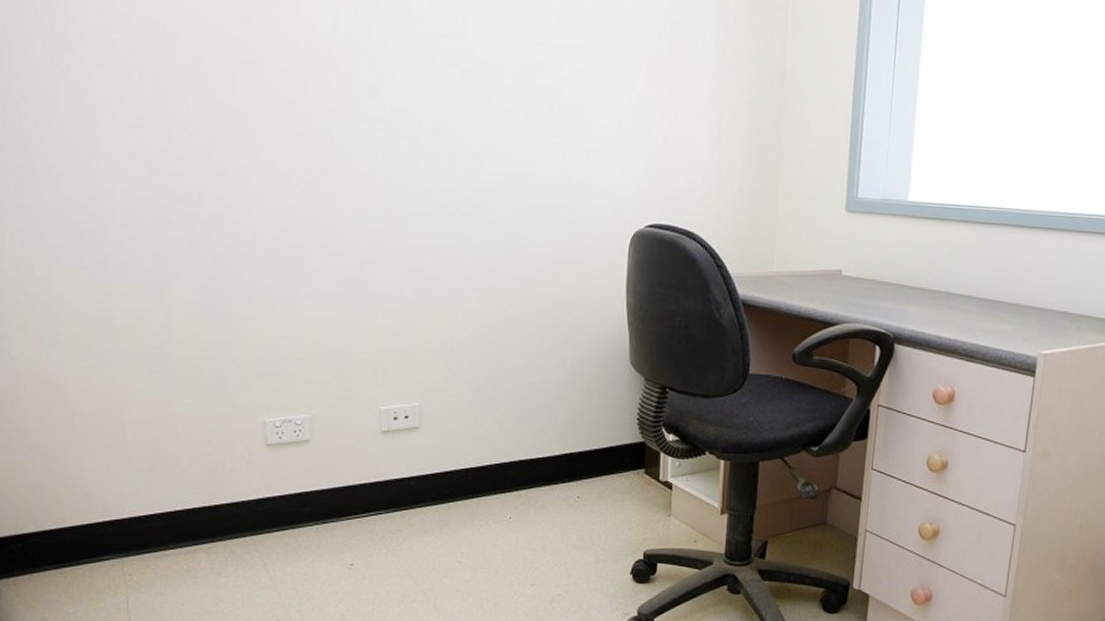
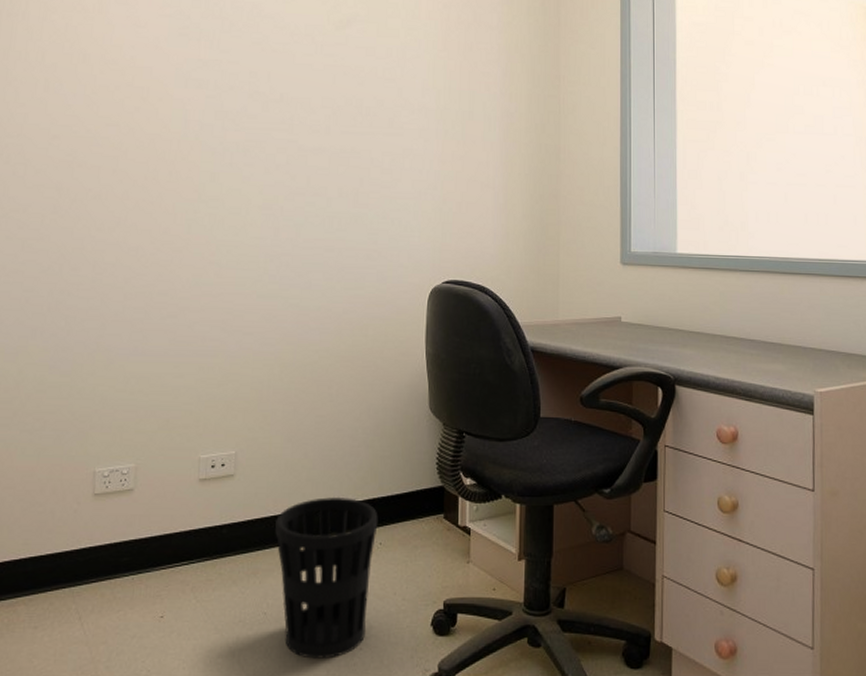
wastebasket: none [467,450,576,604] -> present [275,496,378,659]

